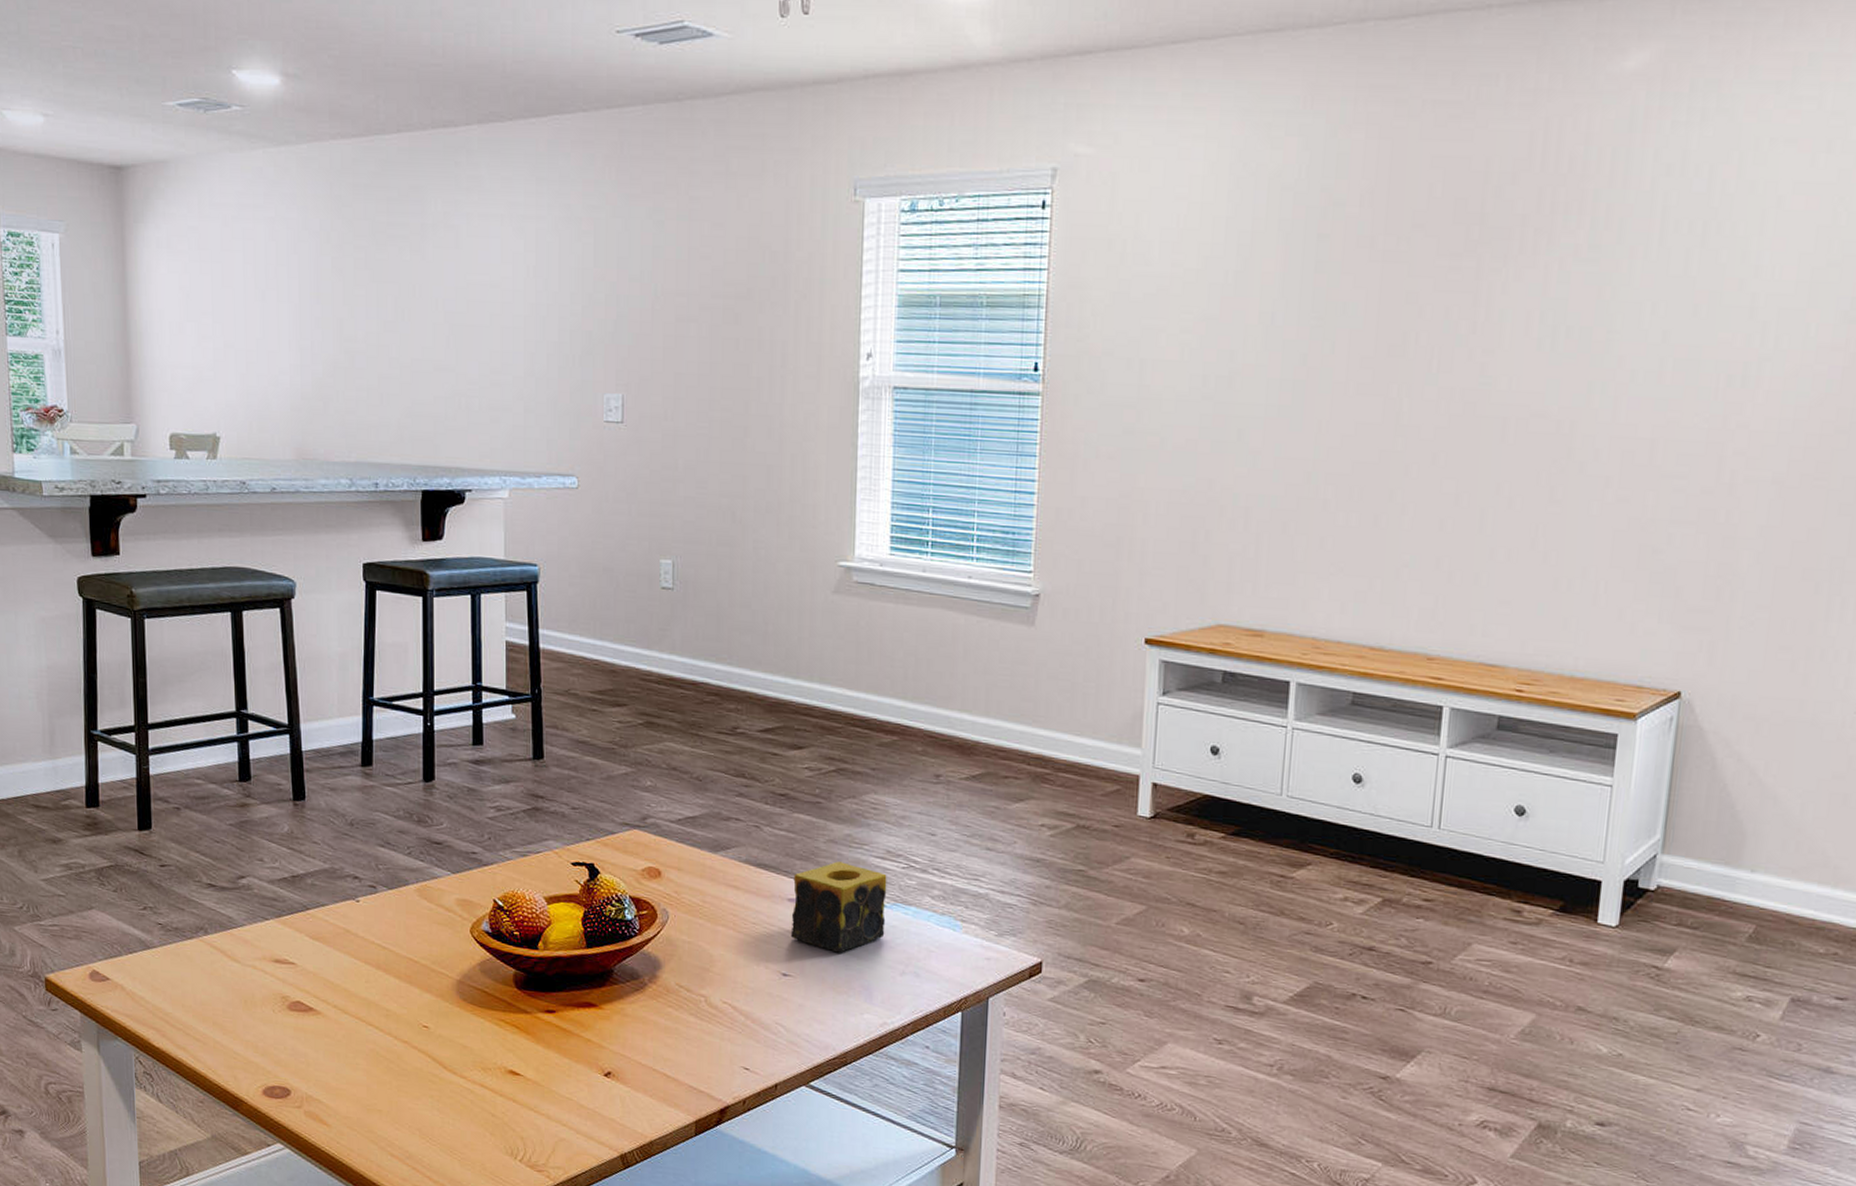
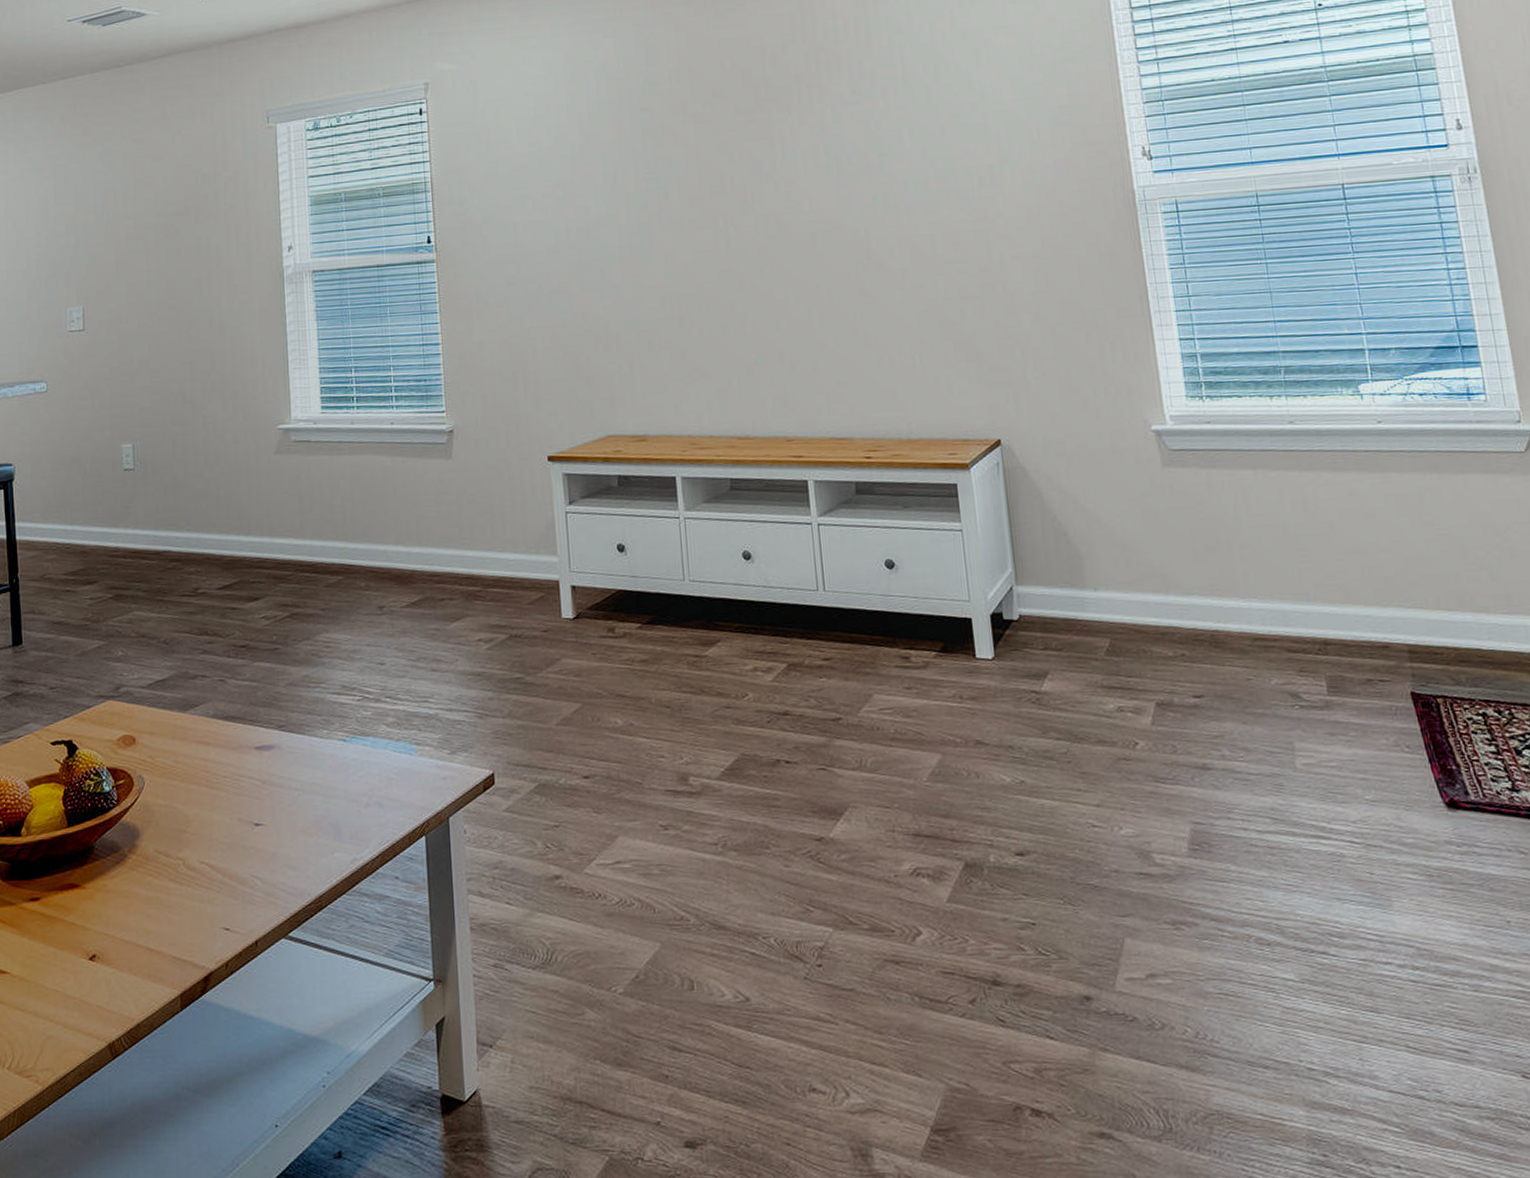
candle: present [790,861,887,953] -> none [258,703,347,794]

